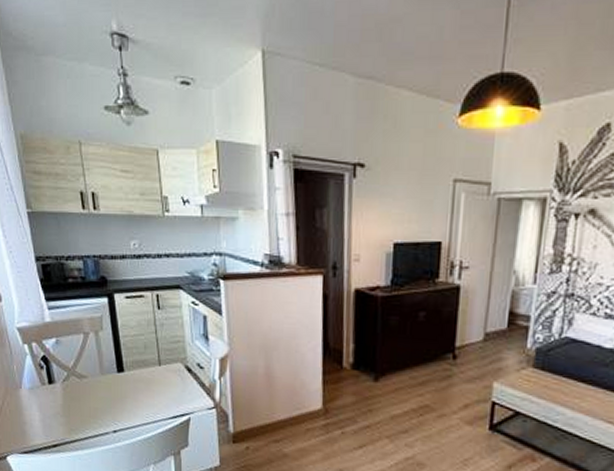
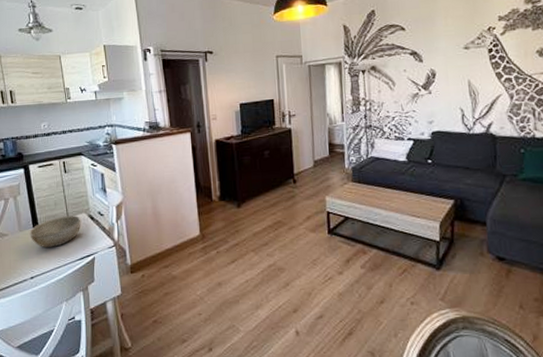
bowl: none [113,362,176,400] -> present [29,214,81,248]

